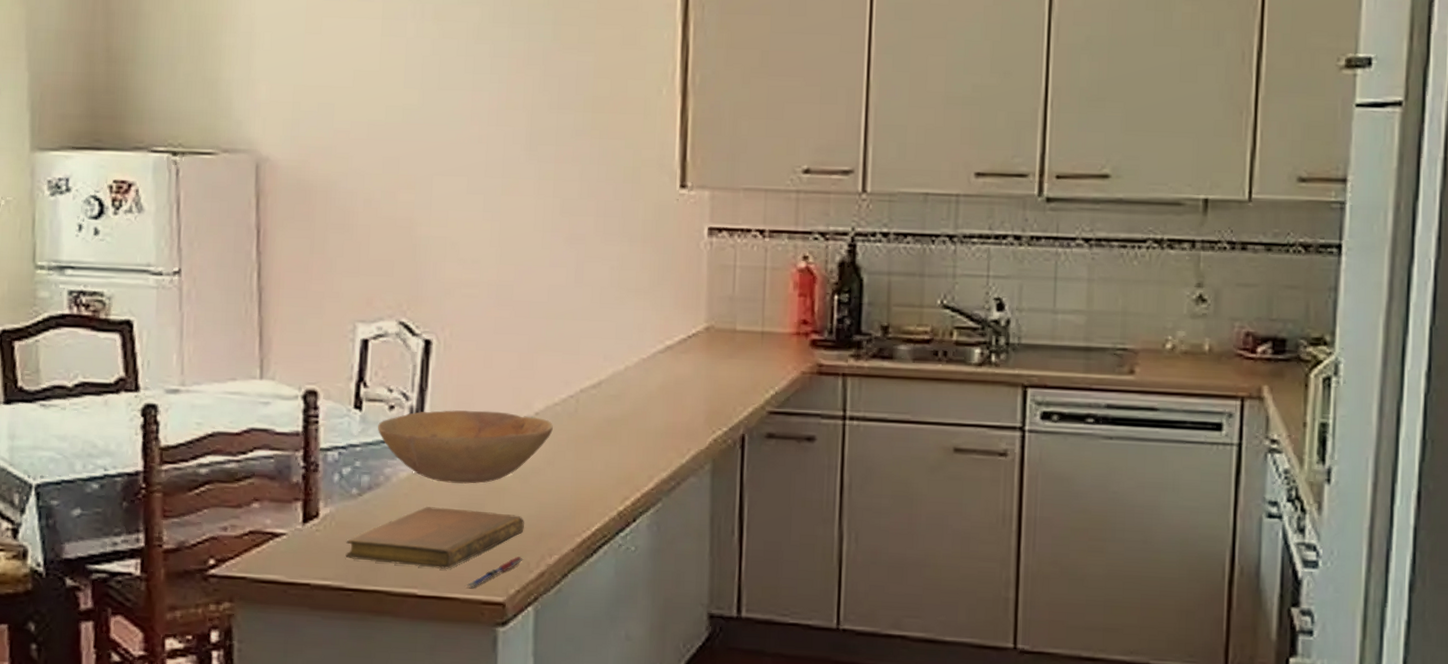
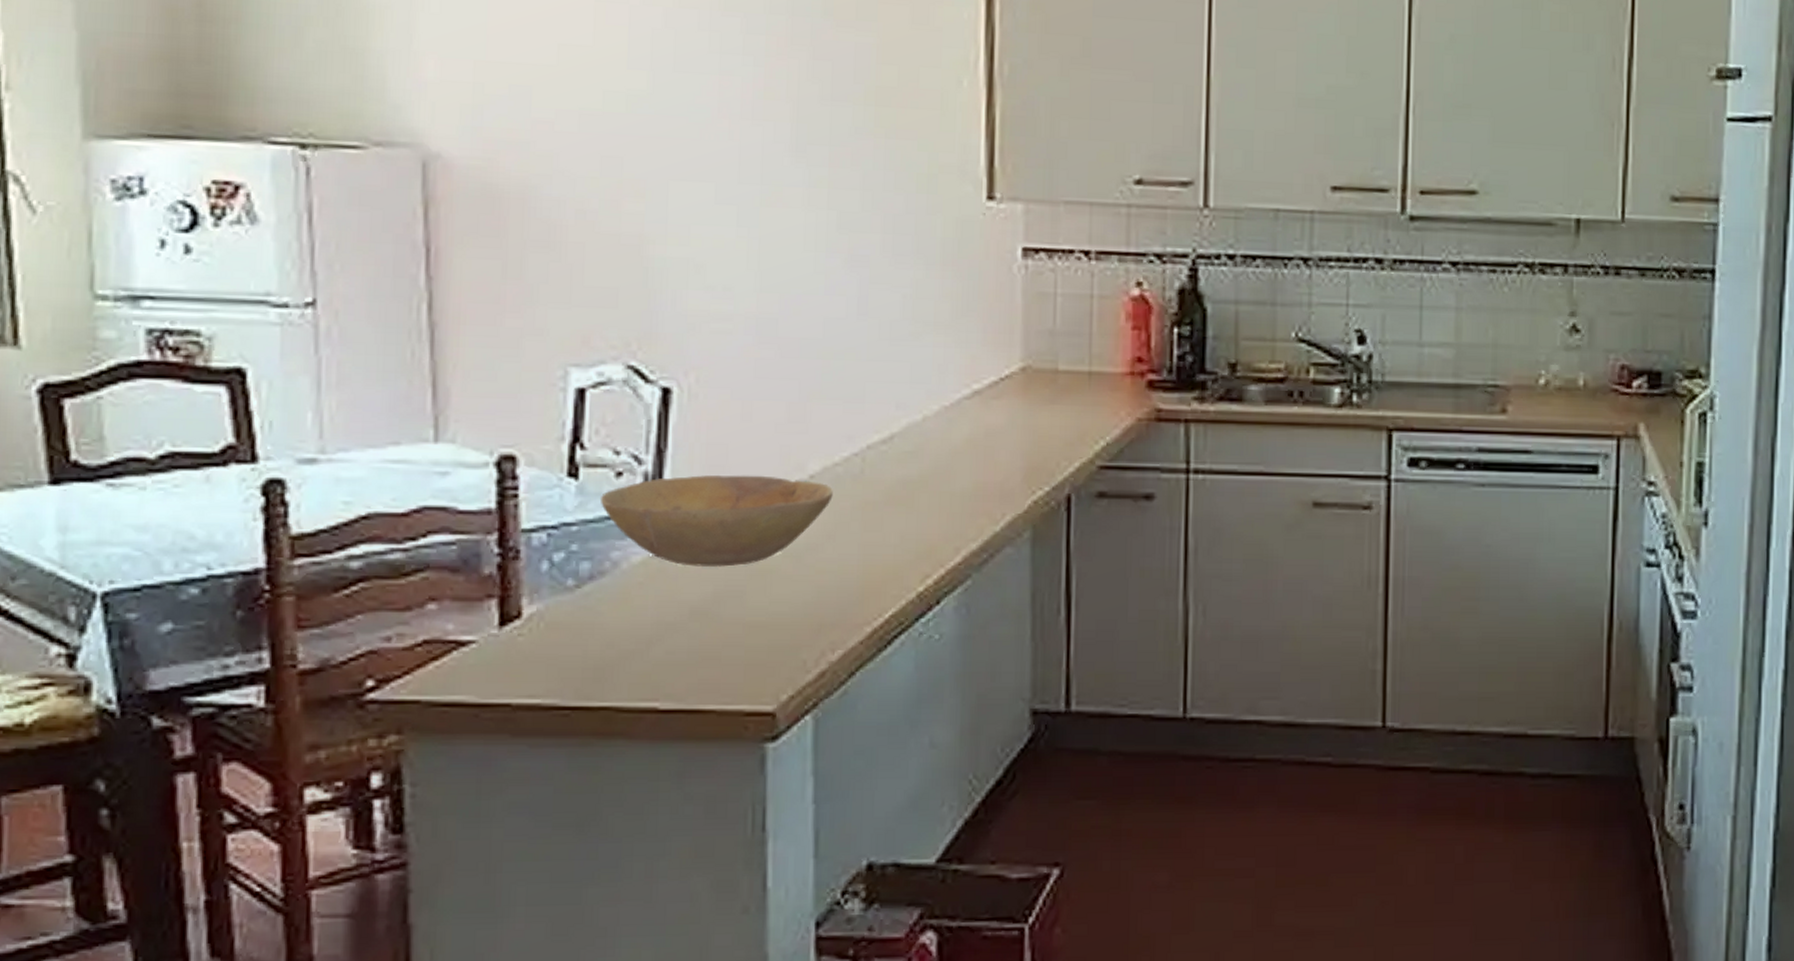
notebook: present [345,507,524,569] -> none [559,598,798,675]
pen: present [464,556,523,588] -> none [722,654,798,696]

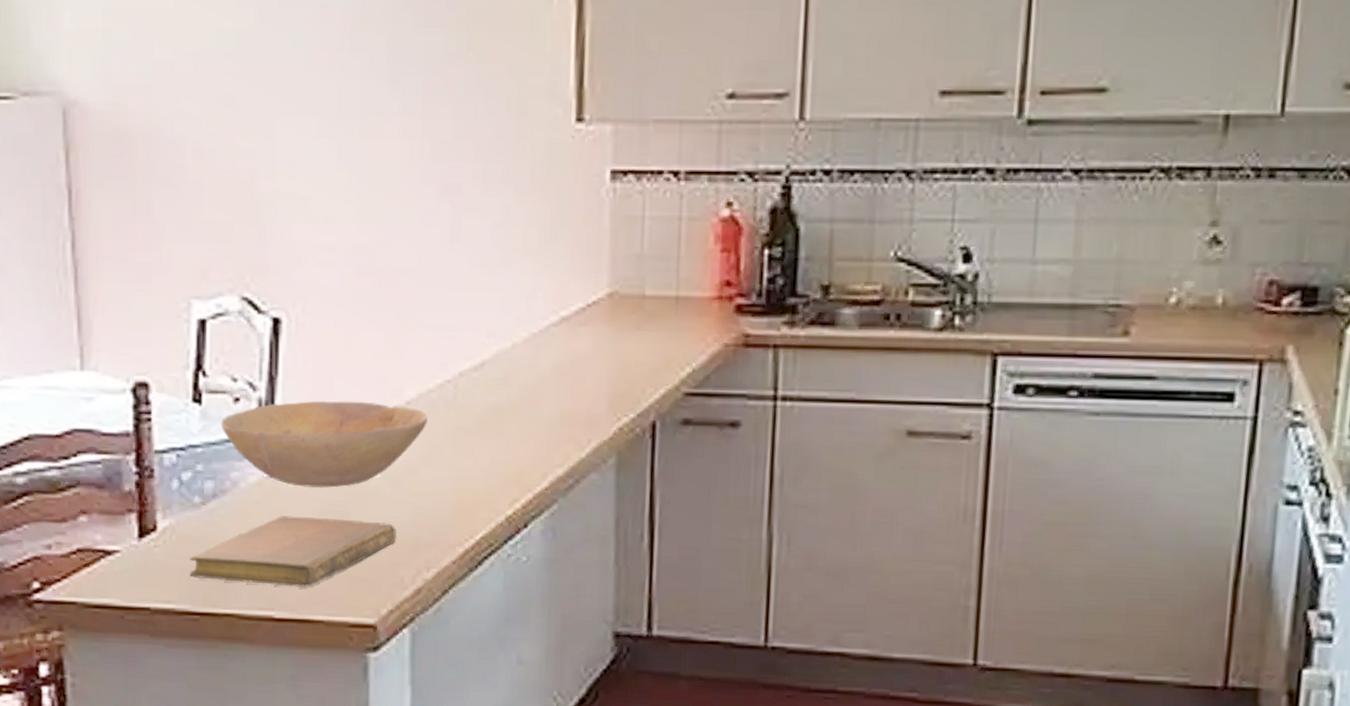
notebook: none [559,598,798,675] -> present [189,516,396,587]

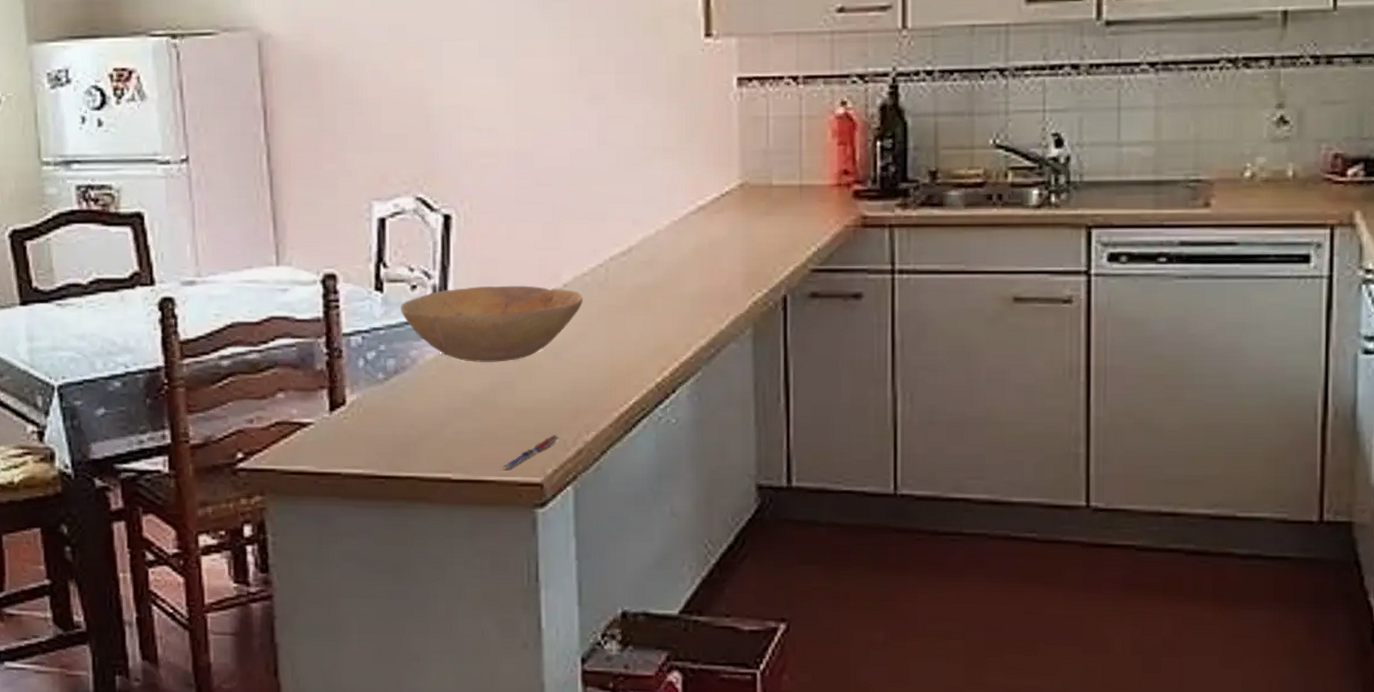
notebook: present [189,516,396,587] -> none [375,388,558,451]
pen: none [329,571,396,609] -> present [500,435,559,470]

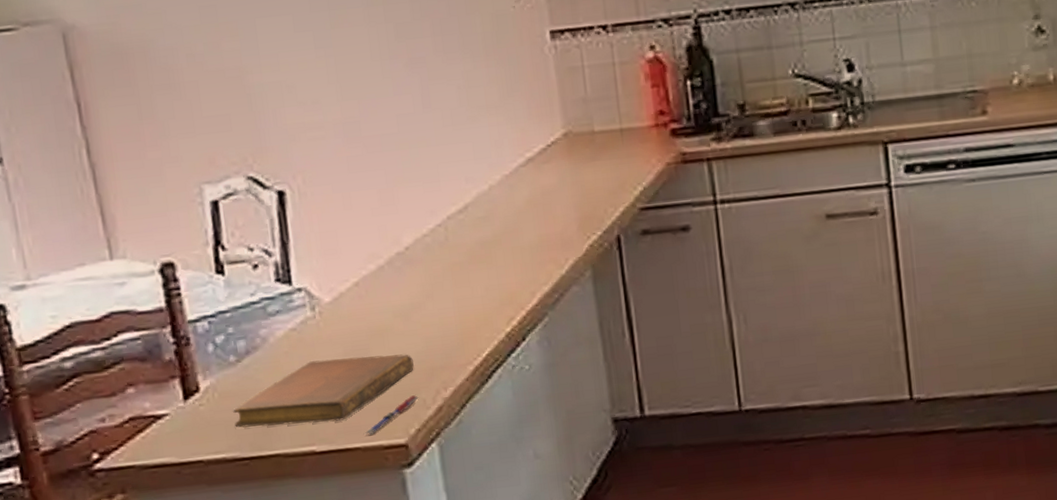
notebook: none [375,388,558,451] -> present [233,354,414,428]
bowl: present [400,285,583,363] -> none [243,252,426,334]

